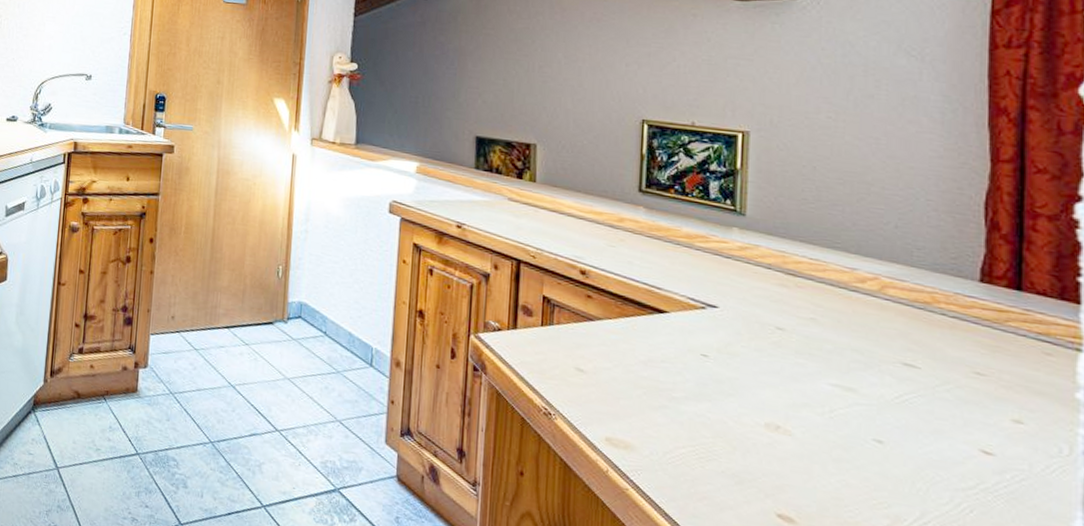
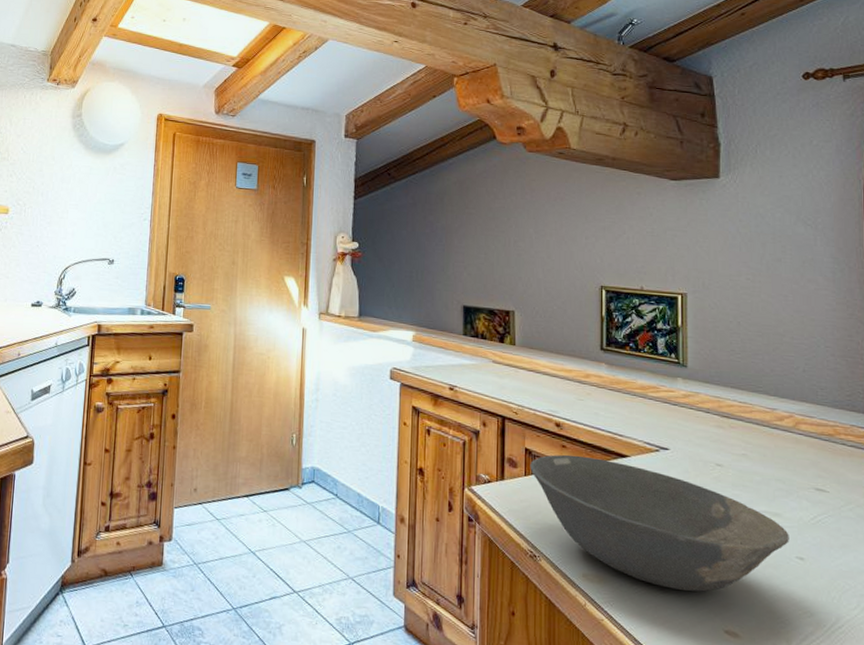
bowl: none [548,305,866,469] -> present [530,454,789,592]

